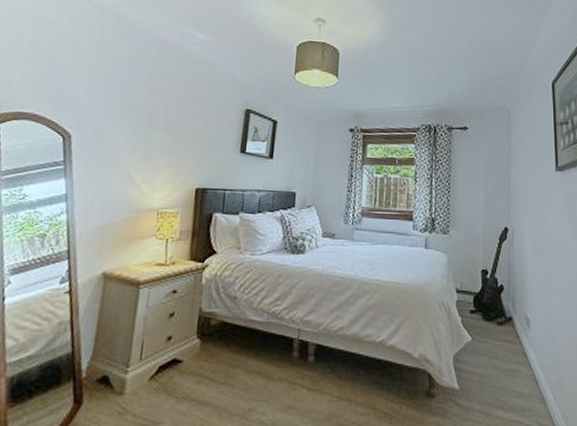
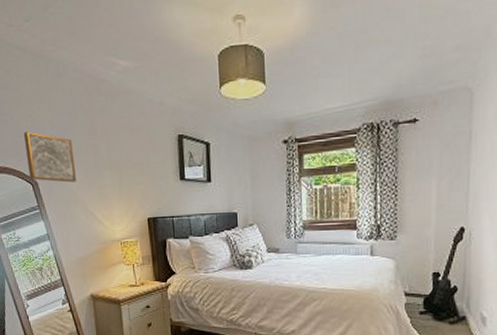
wall art: none [63,81,126,141] -> present [24,131,76,183]

